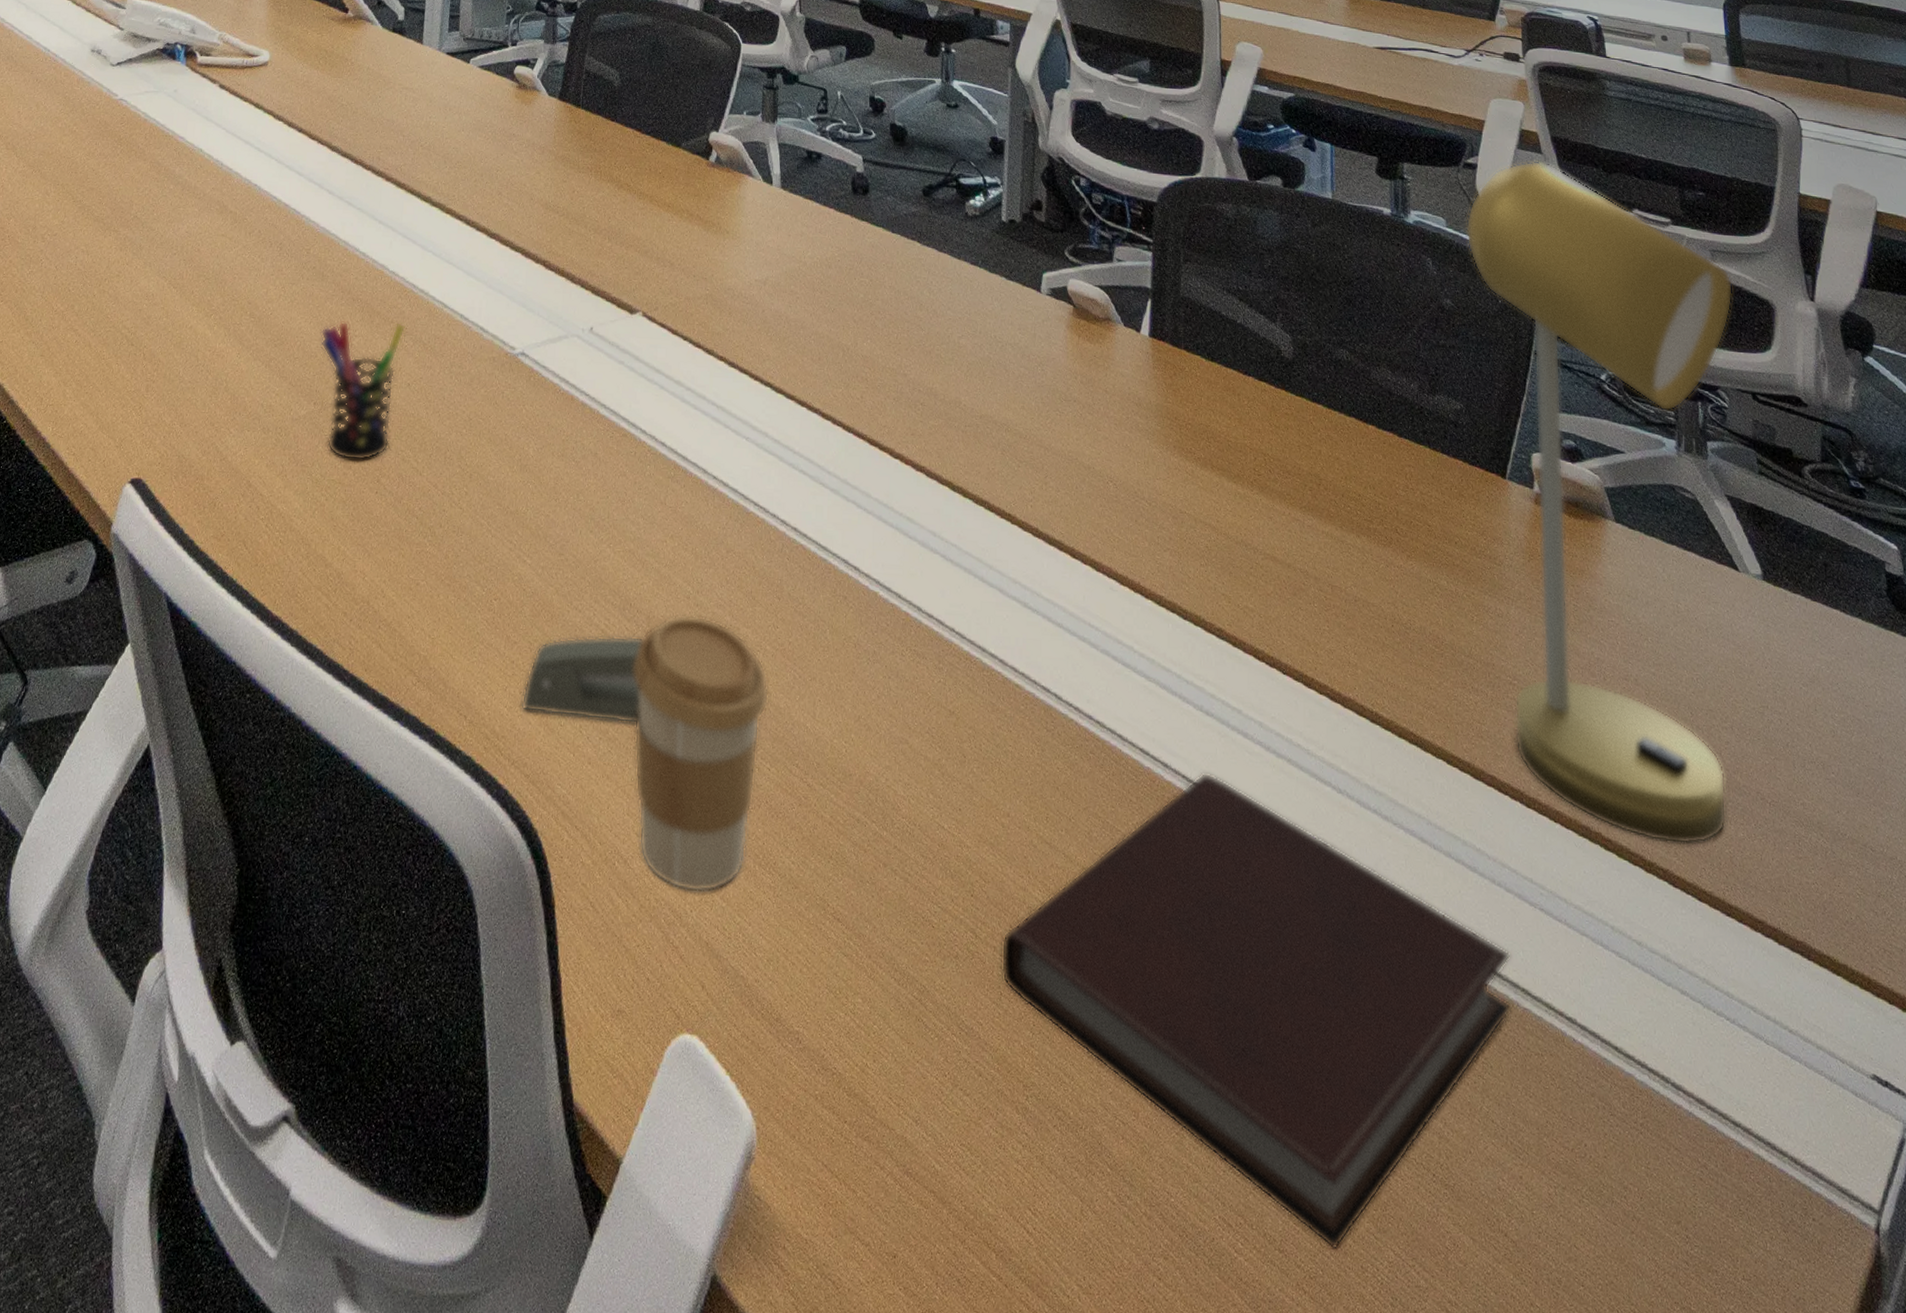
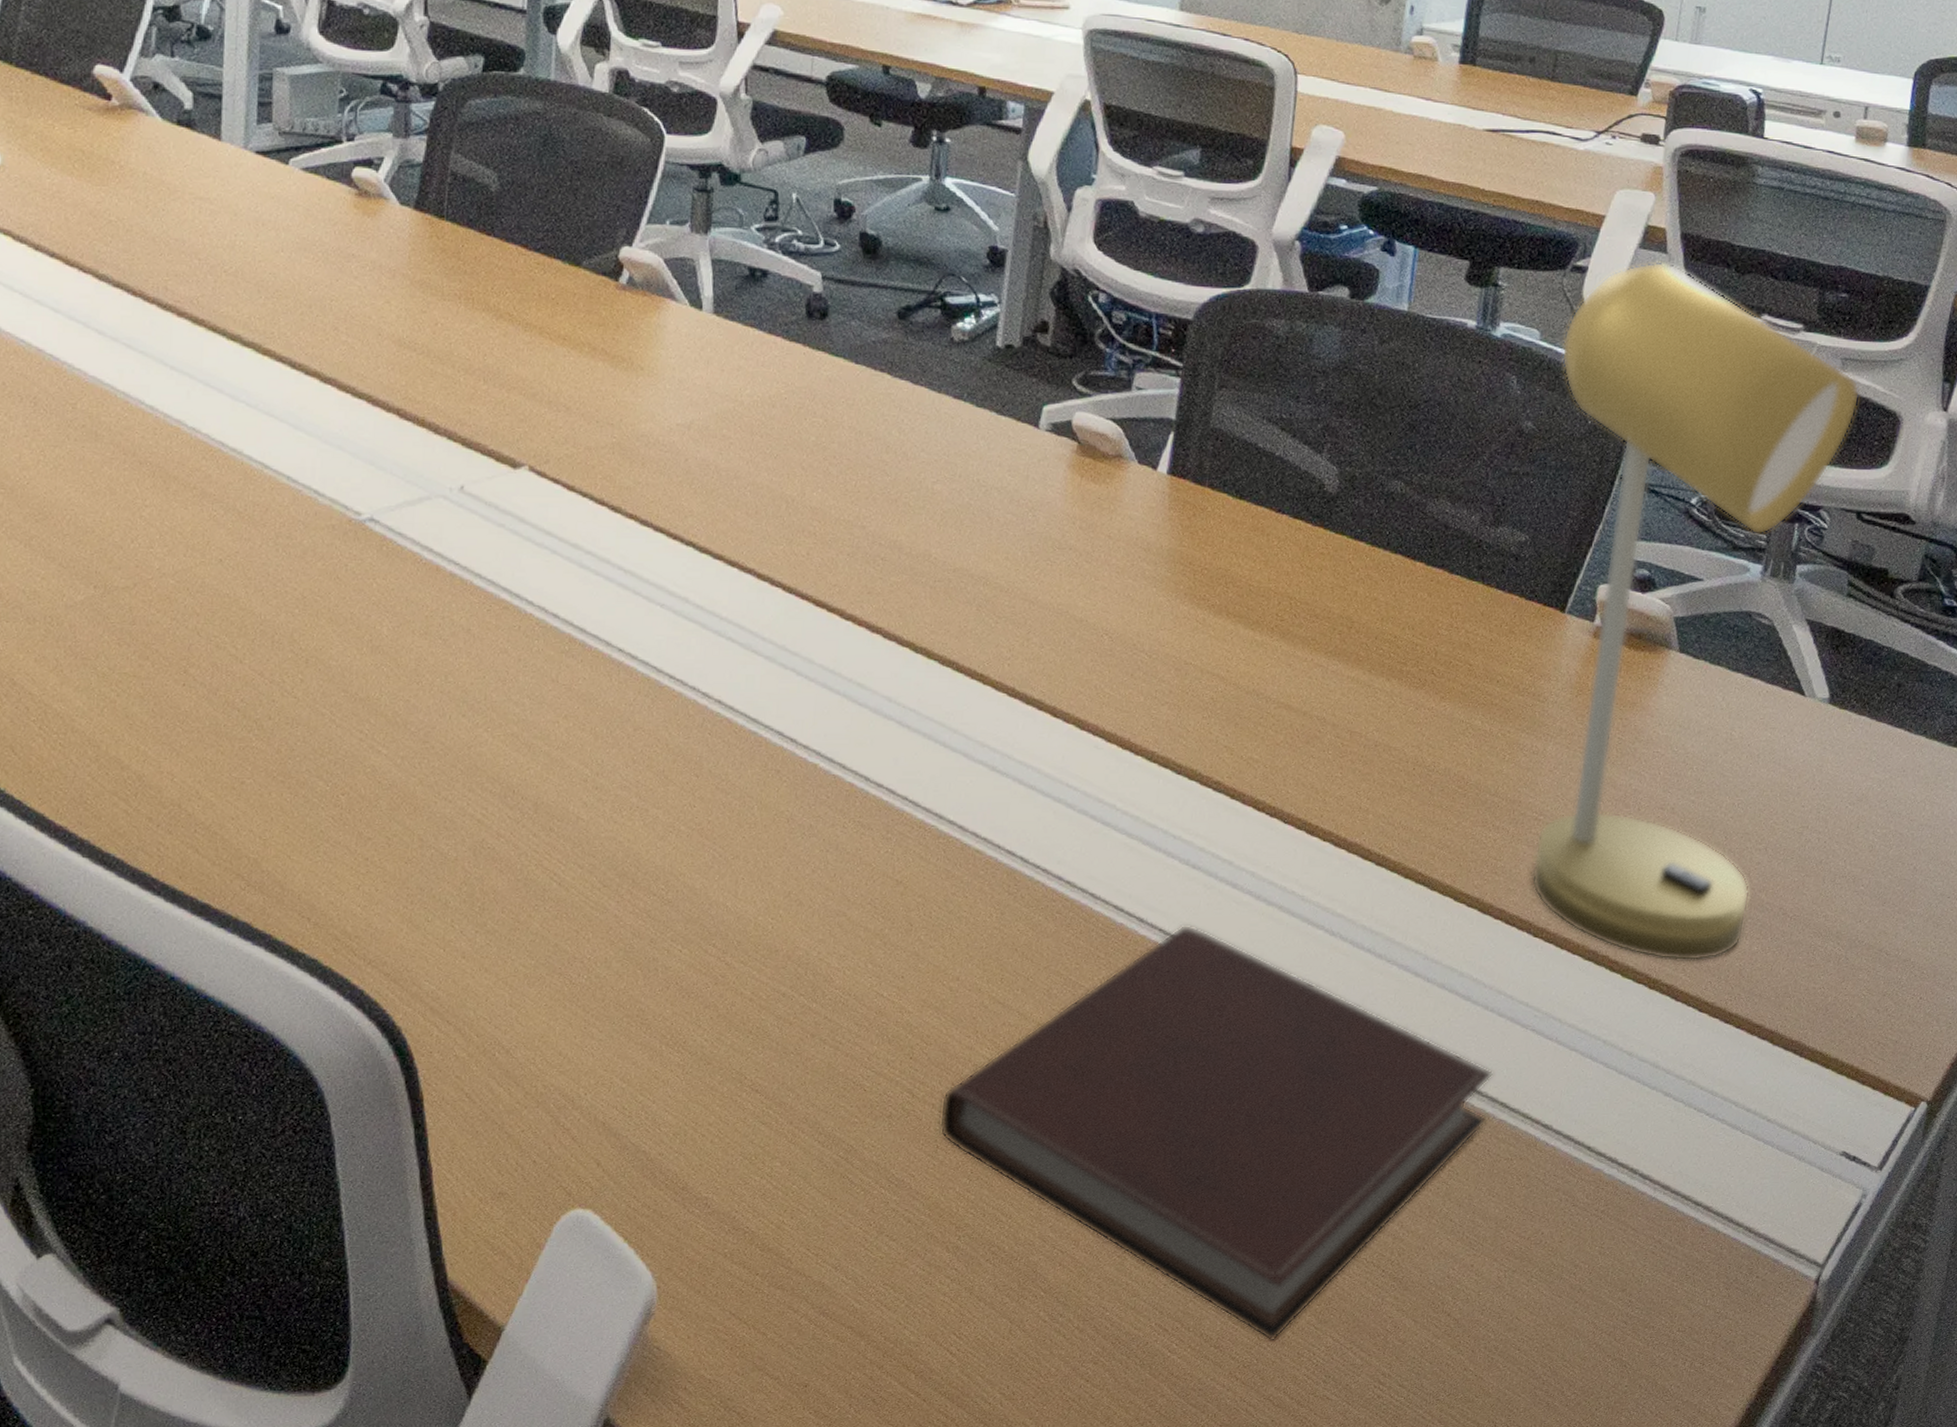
pen holder: present [320,321,406,461] -> none [97,488,214,650]
stapler: present [521,636,643,724] -> none [378,824,529,915]
coffee cup: present [632,614,769,893] -> none [516,799,683,1076]

